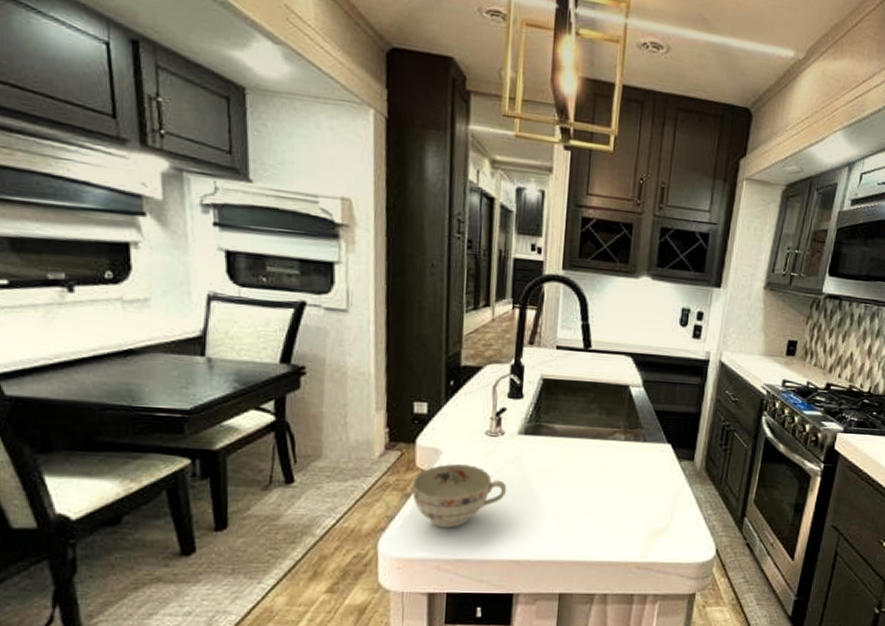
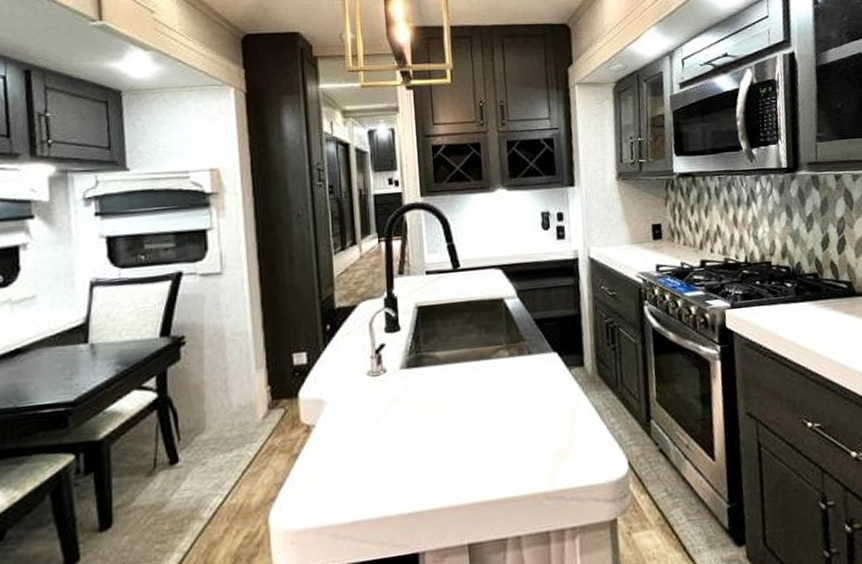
teacup: present [412,464,507,528] -> none [299,411,397,487]

